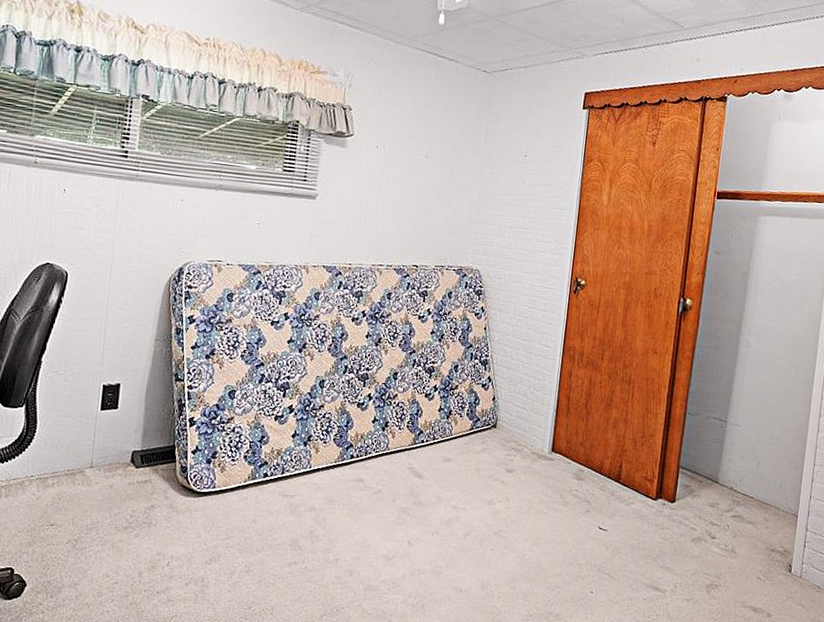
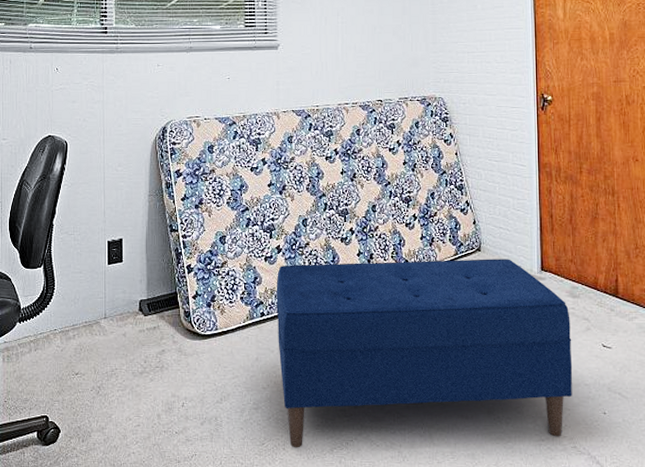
bench: none [277,426,573,614] -> present [276,259,573,448]

